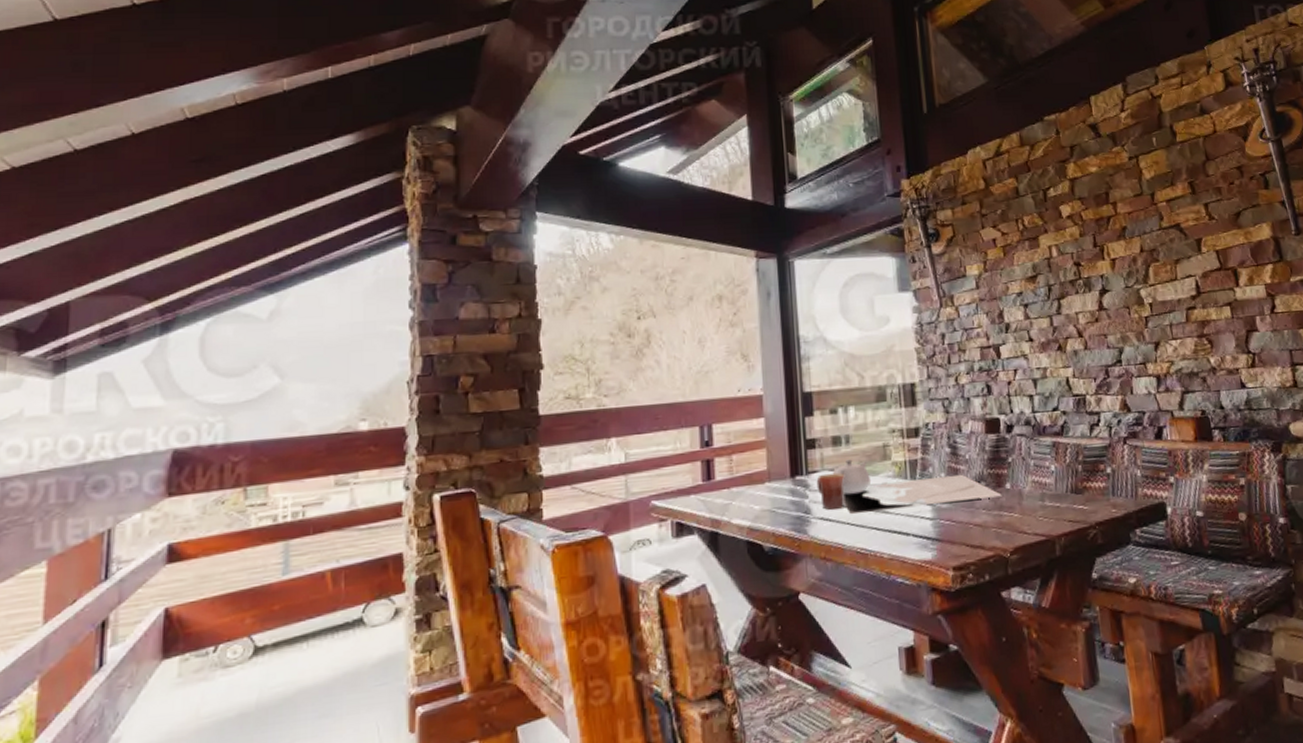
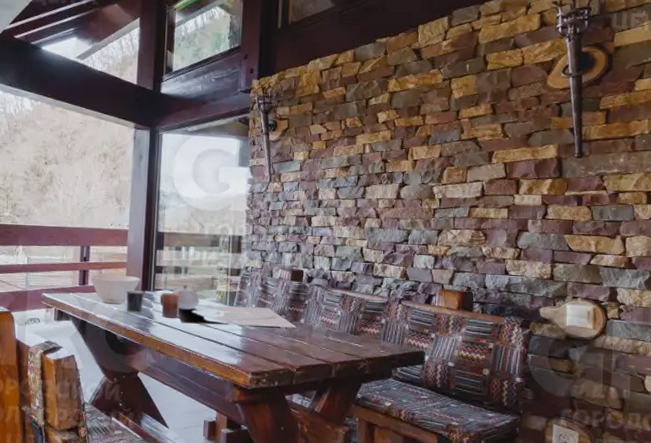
ceramic bowl: none [717,457,788,502] -> present [90,274,141,304]
mug: none [769,477,796,513] -> present [126,290,145,315]

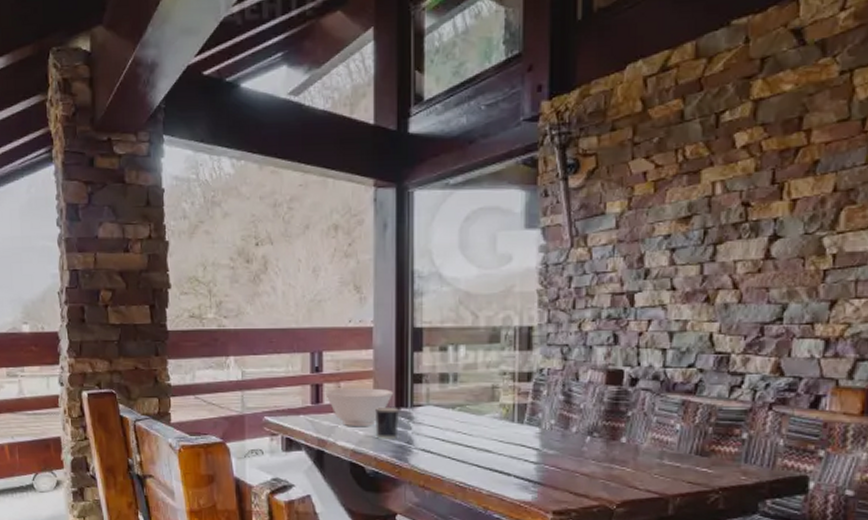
mug: present [159,292,181,319] -> none [420,408,450,444]
teapot: present [173,284,200,310] -> none [438,397,477,430]
napkin: present [178,304,297,328] -> none [447,422,616,450]

